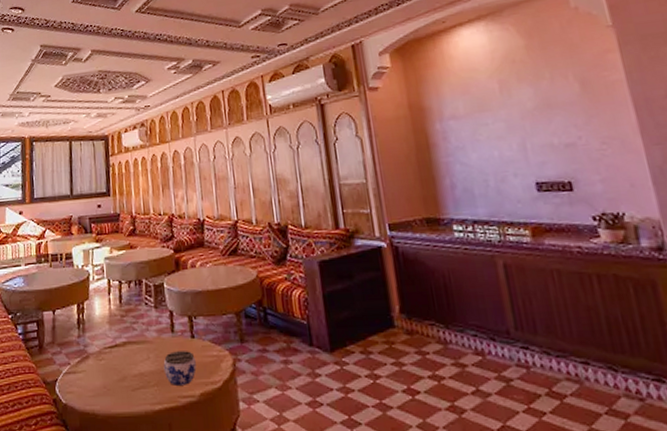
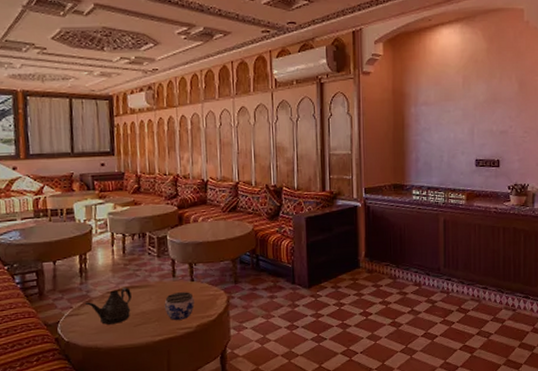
teapot: none [83,343,129,386] -> present [85,288,132,325]

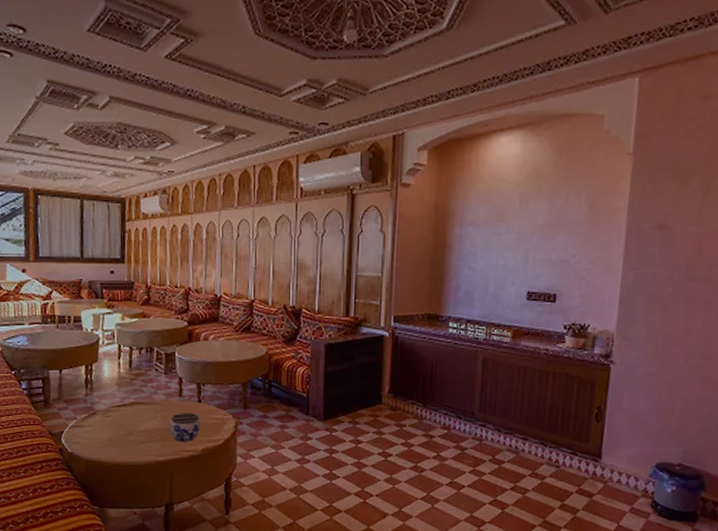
teapot: present [85,288,132,325] -> none [90,403,136,439]

